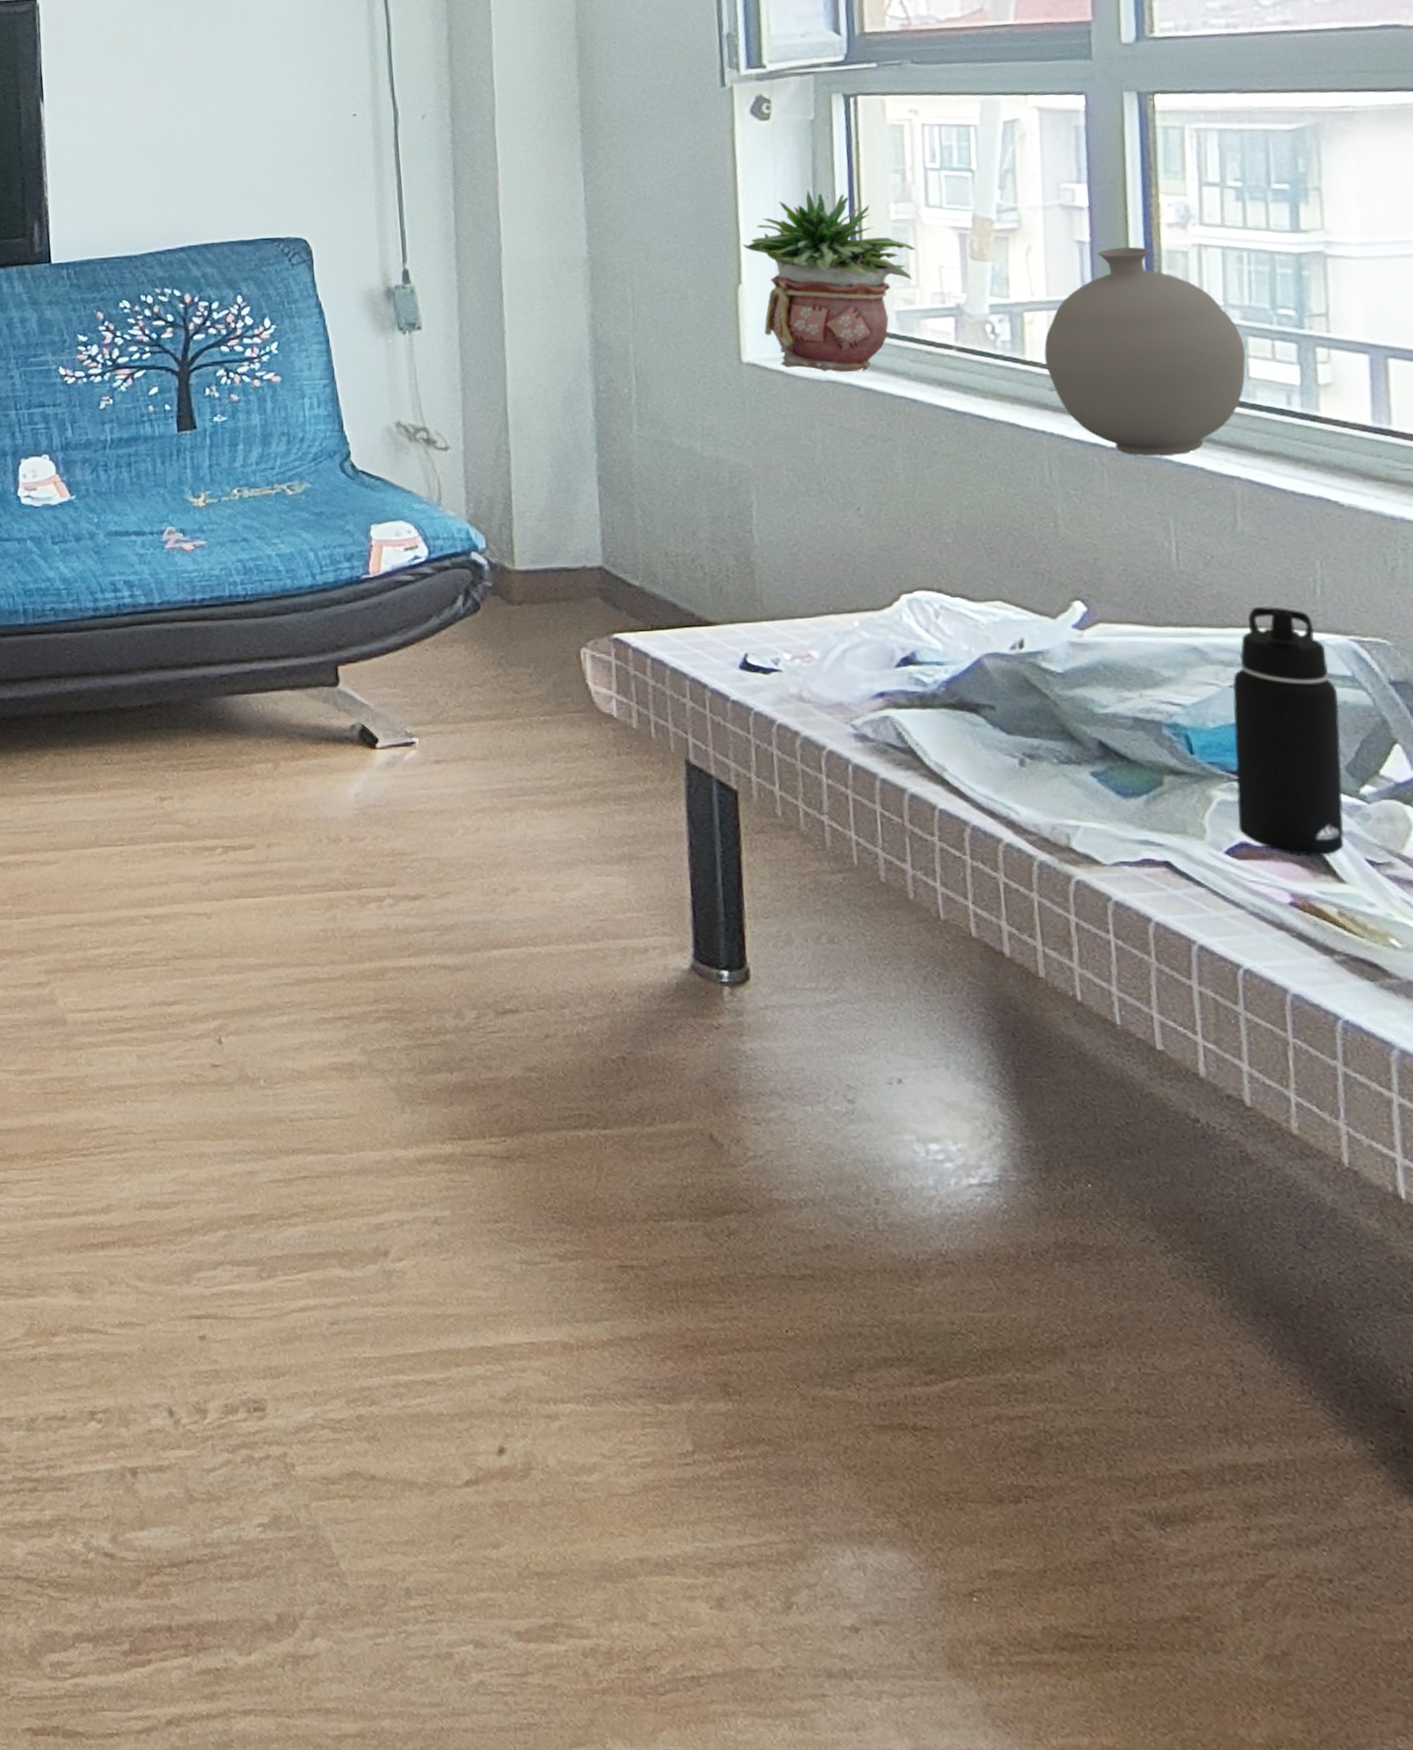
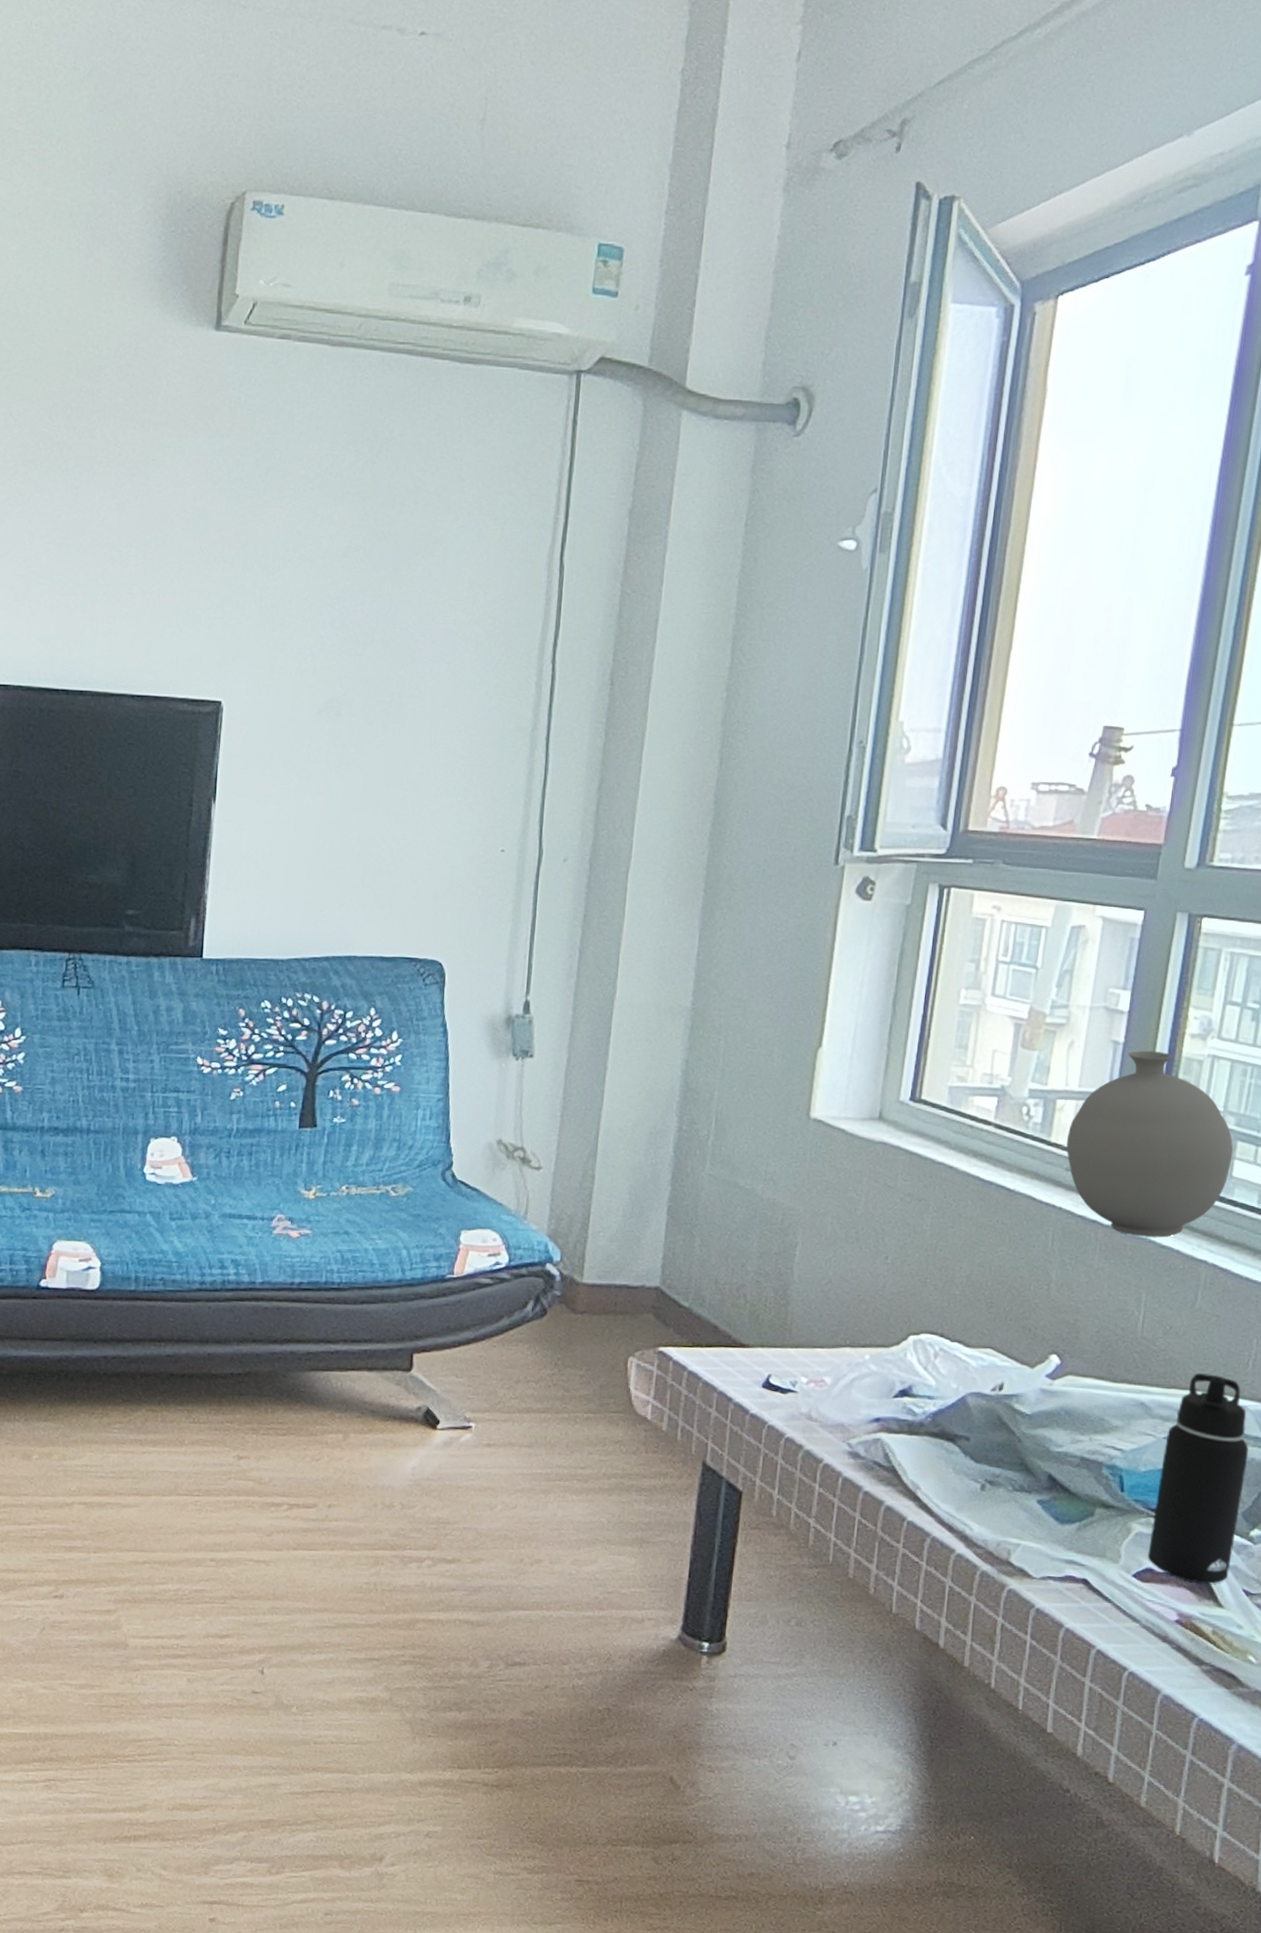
potted plant: present [741,189,916,372] -> none [827,968,977,1136]

